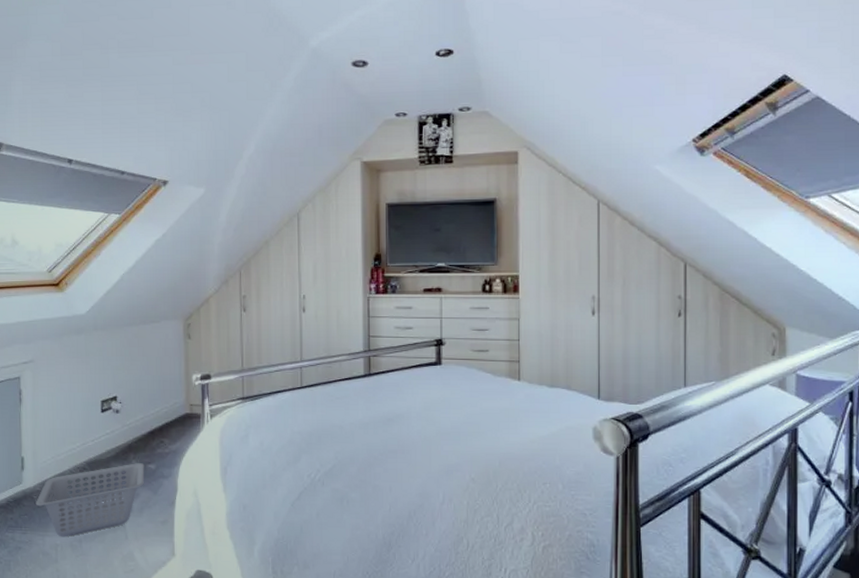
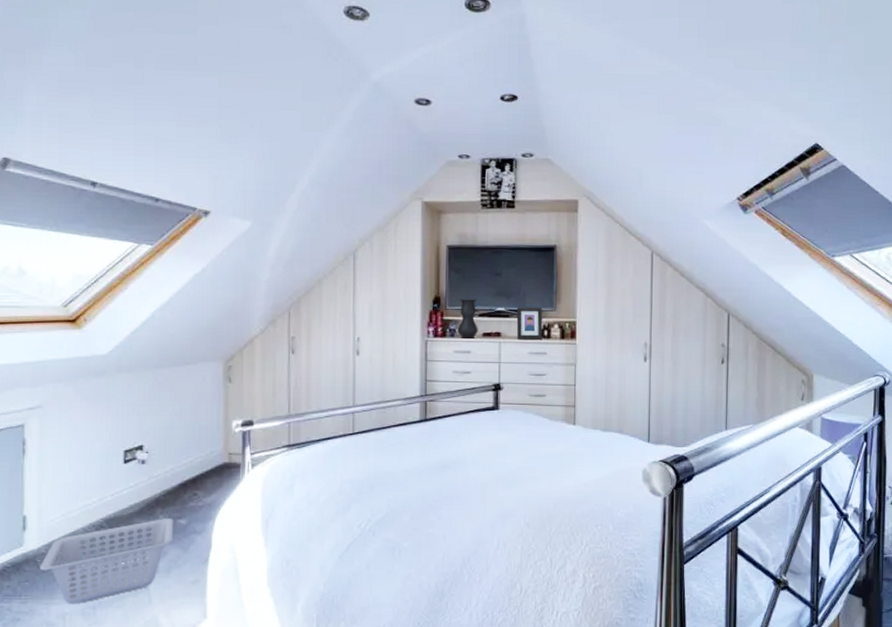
vase: none [398,255,419,296] -> present [457,299,478,340]
picture frame: none [457,262,484,294] -> present [516,307,543,339]

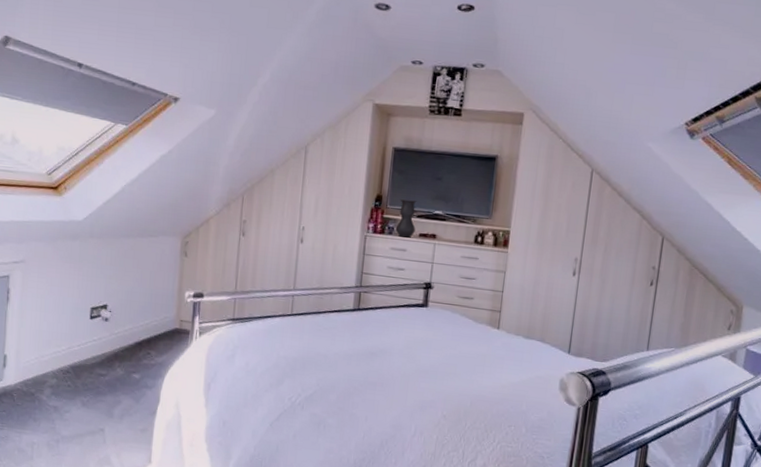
laundry basket: present [39,518,174,605] -> none [15,371,129,436]
picture frame: present [516,307,543,339] -> none [451,212,478,245]

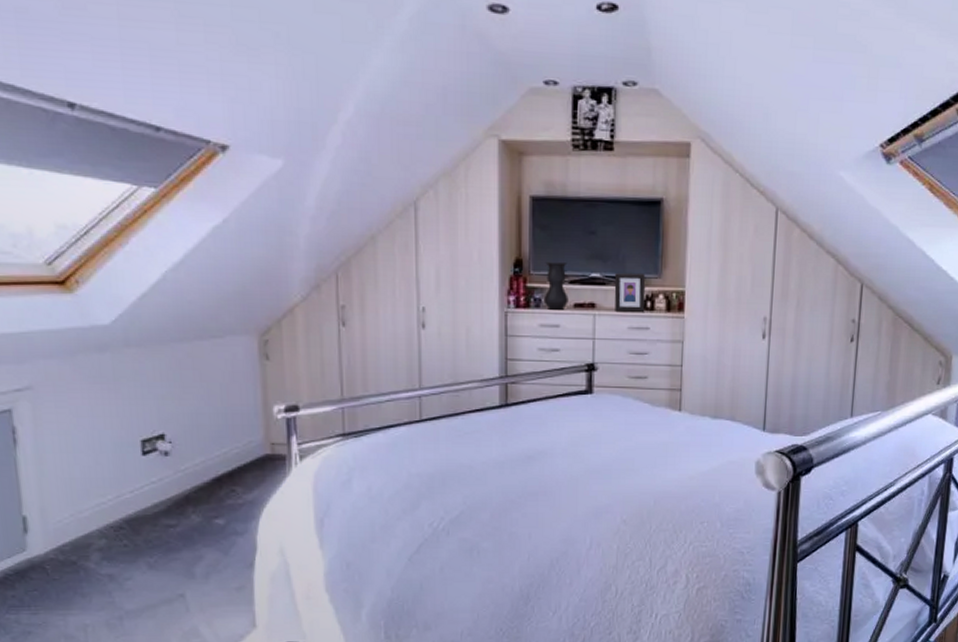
picture frame: none [451,212,478,245] -> present [614,273,645,312]

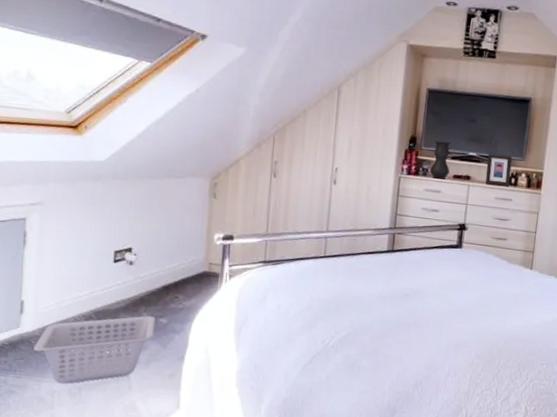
laundry basket: none [49,518,210,615] -> present [33,316,156,384]

